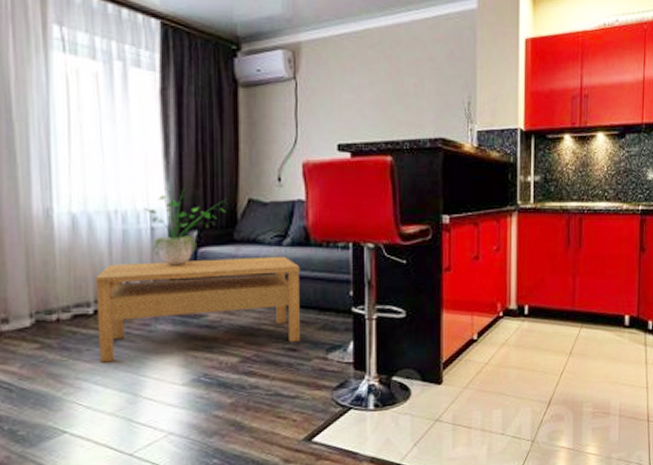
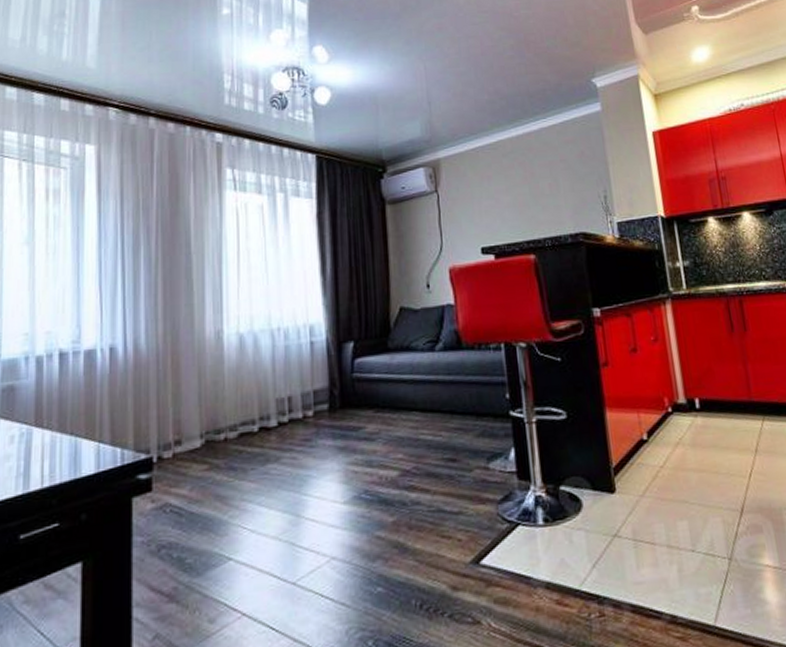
coffee table: present [96,256,301,363] -> none [260,361,460,482]
potted plant: present [144,184,228,266] -> none [304,299,381,379]

